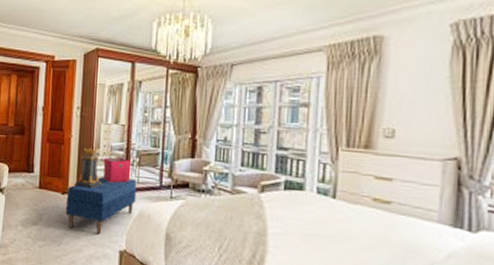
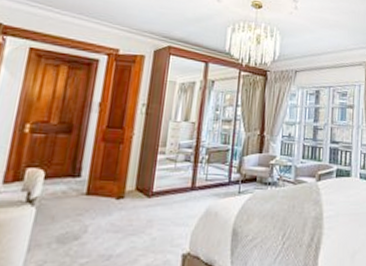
bench: present [65,176,137,235] -> none [119,175,205,240]
pedestal: present [74,147,103,189] -> none [133,146,168,190]
storage bin: present [103,157,130,183] -> none [168,155,199,183]

